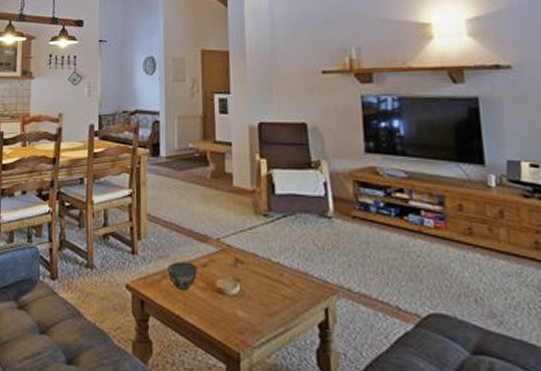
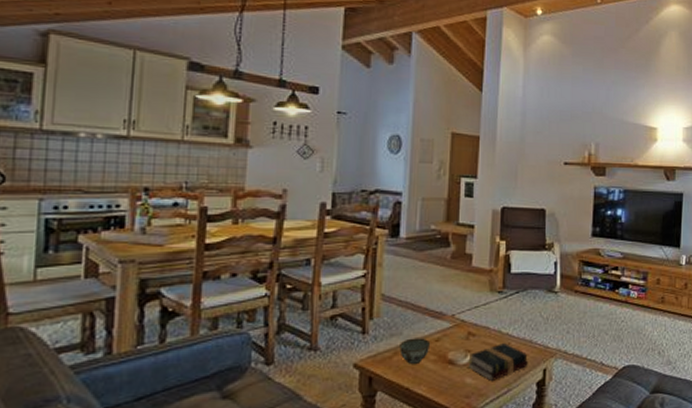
hardback book: none [238,274,306,317] -> present [468,343,528,381]

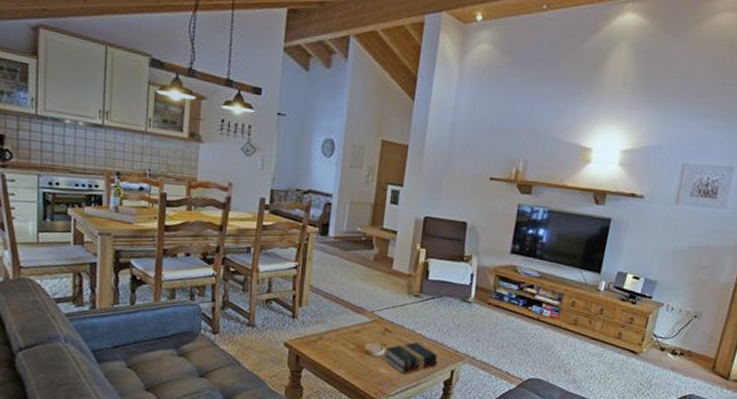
bowl: present [399,338,431,365] -> none [323,327,351,351]

